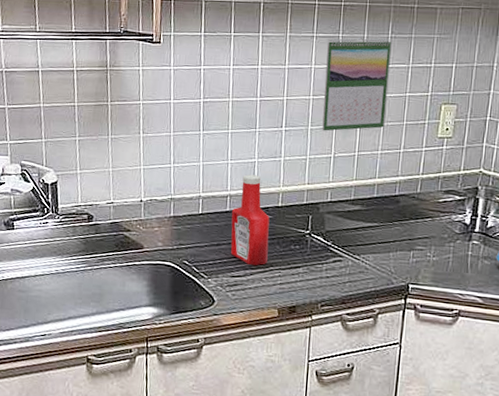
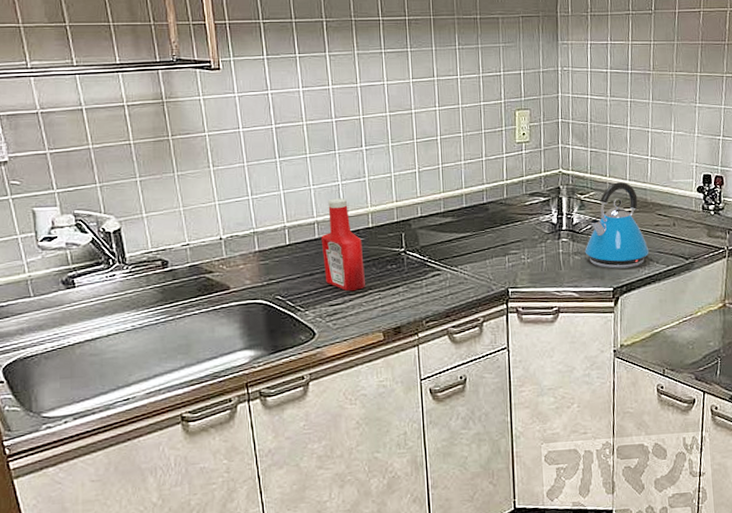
calendar: present [322,37,391,131] -> none [396,50,464,147]

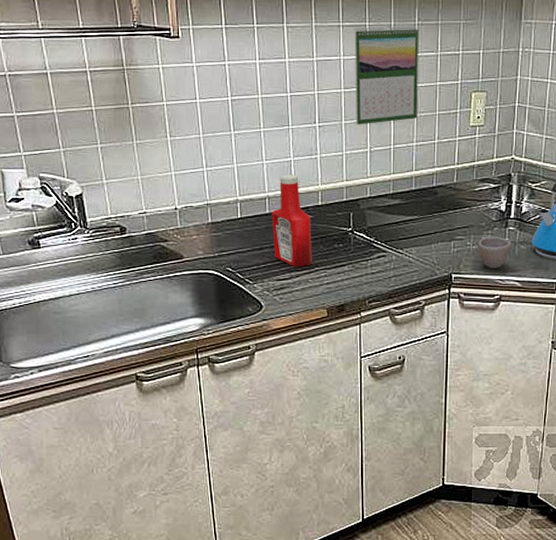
calendar: none [396,50,464,147] -> present [354,25,418,125]
cup: none [532,248,567,281] -> present [478,236,512,268]

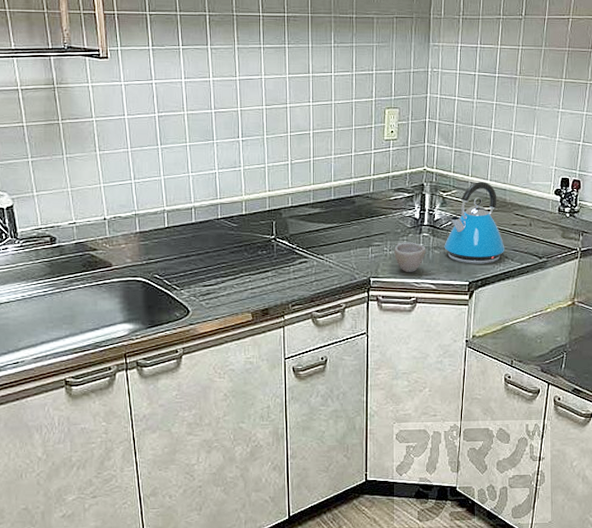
ketchup bottle: present [271,174,312,268] -> none [197,186,237,274]
calendar: present [354,25,418,125] -> none [274,47,335,139]

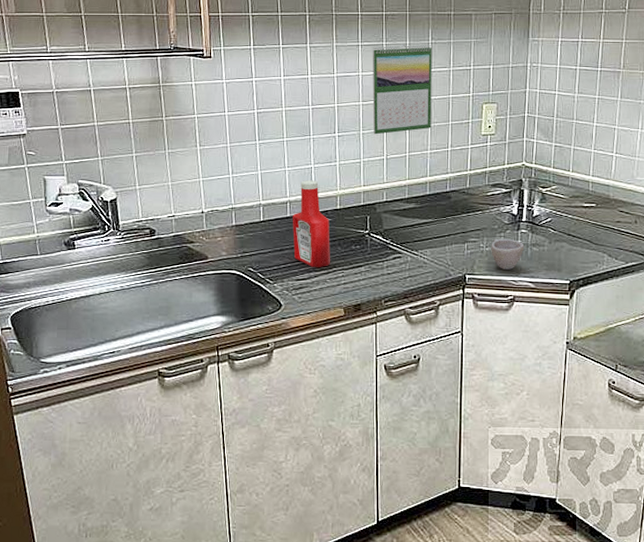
ketchup bottle: none [197,186,237,274] -> present [292,180,330,268]
calendar: none [274,47,335,139] -> present [372,44,432,135]
kettle: present [444,182,505,264] -> none [543,177,609,262]

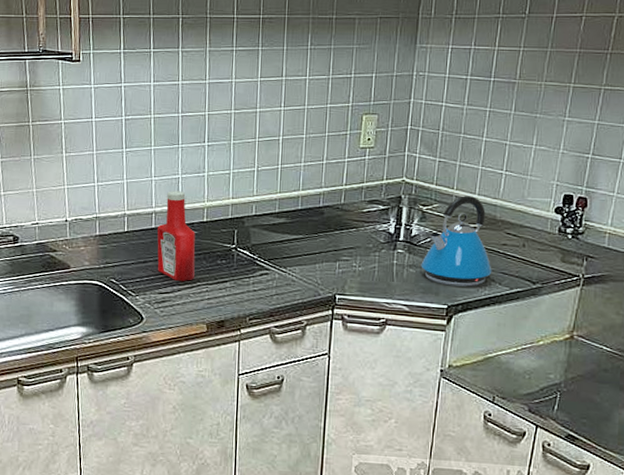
calendar: present [372,44,432,135] -> none [244,49,311,145]
cup: present [491,238,525,270] -> none [364,258,401,291]
kettle: none [543,177,609,262] -> present [421,196,492,287]

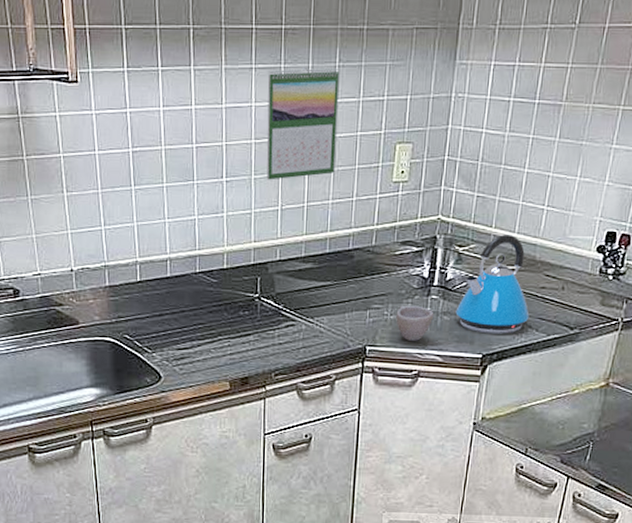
ketchup bottle: present [157,191,196,282] -> none [172,234,216,336]
calendar: none [244,49,311,145] -> present [266,67,339,180]
cup: none [364,258,401,291] -> present [396,305,434,341]

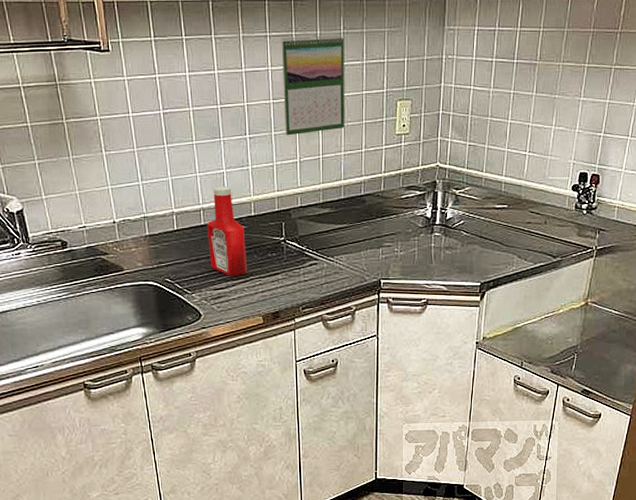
ketchup bottle: none [172,234,216,336] -> present [206,186,247,277]
cup: present [396,305,434,341] -> none [405,242,438,273]
kettle: present [455,235,530,334] -> none [456,178,519,264]

